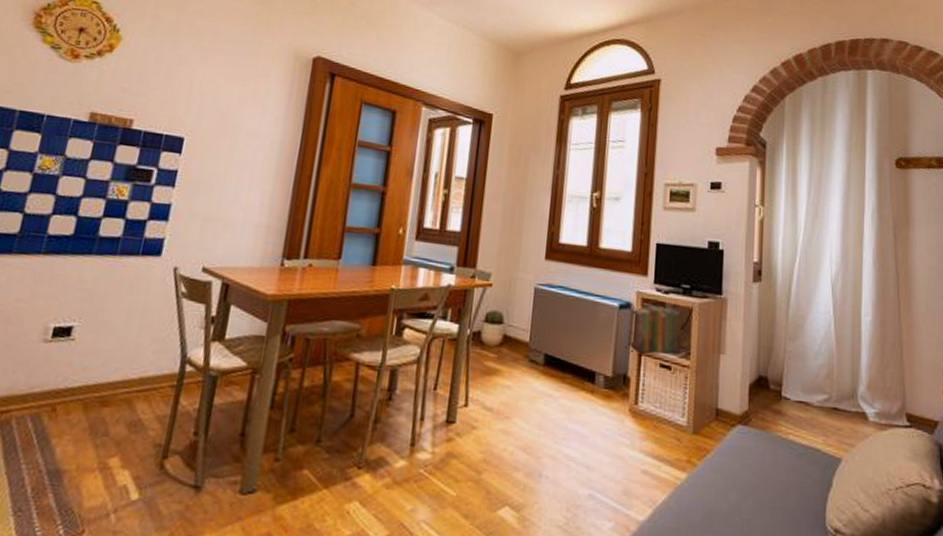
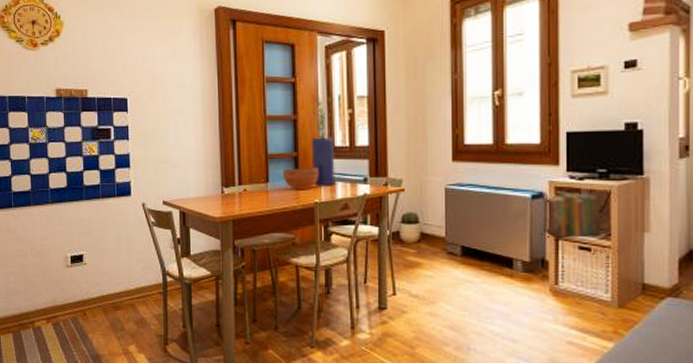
bowl: none [358,246,401,274] -> present [282,168,319,190]
vase: none [394,170,430,273] -> present [311,94,335,188]

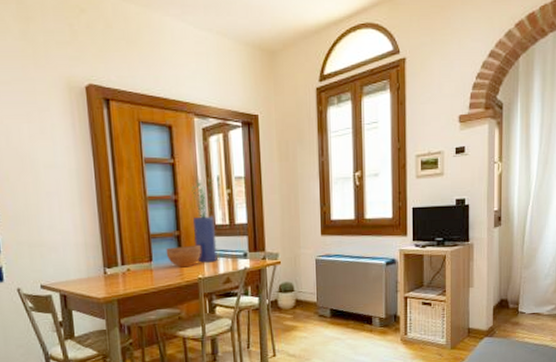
books: present [543,191,601,238] -> none [395,257,439,297]

